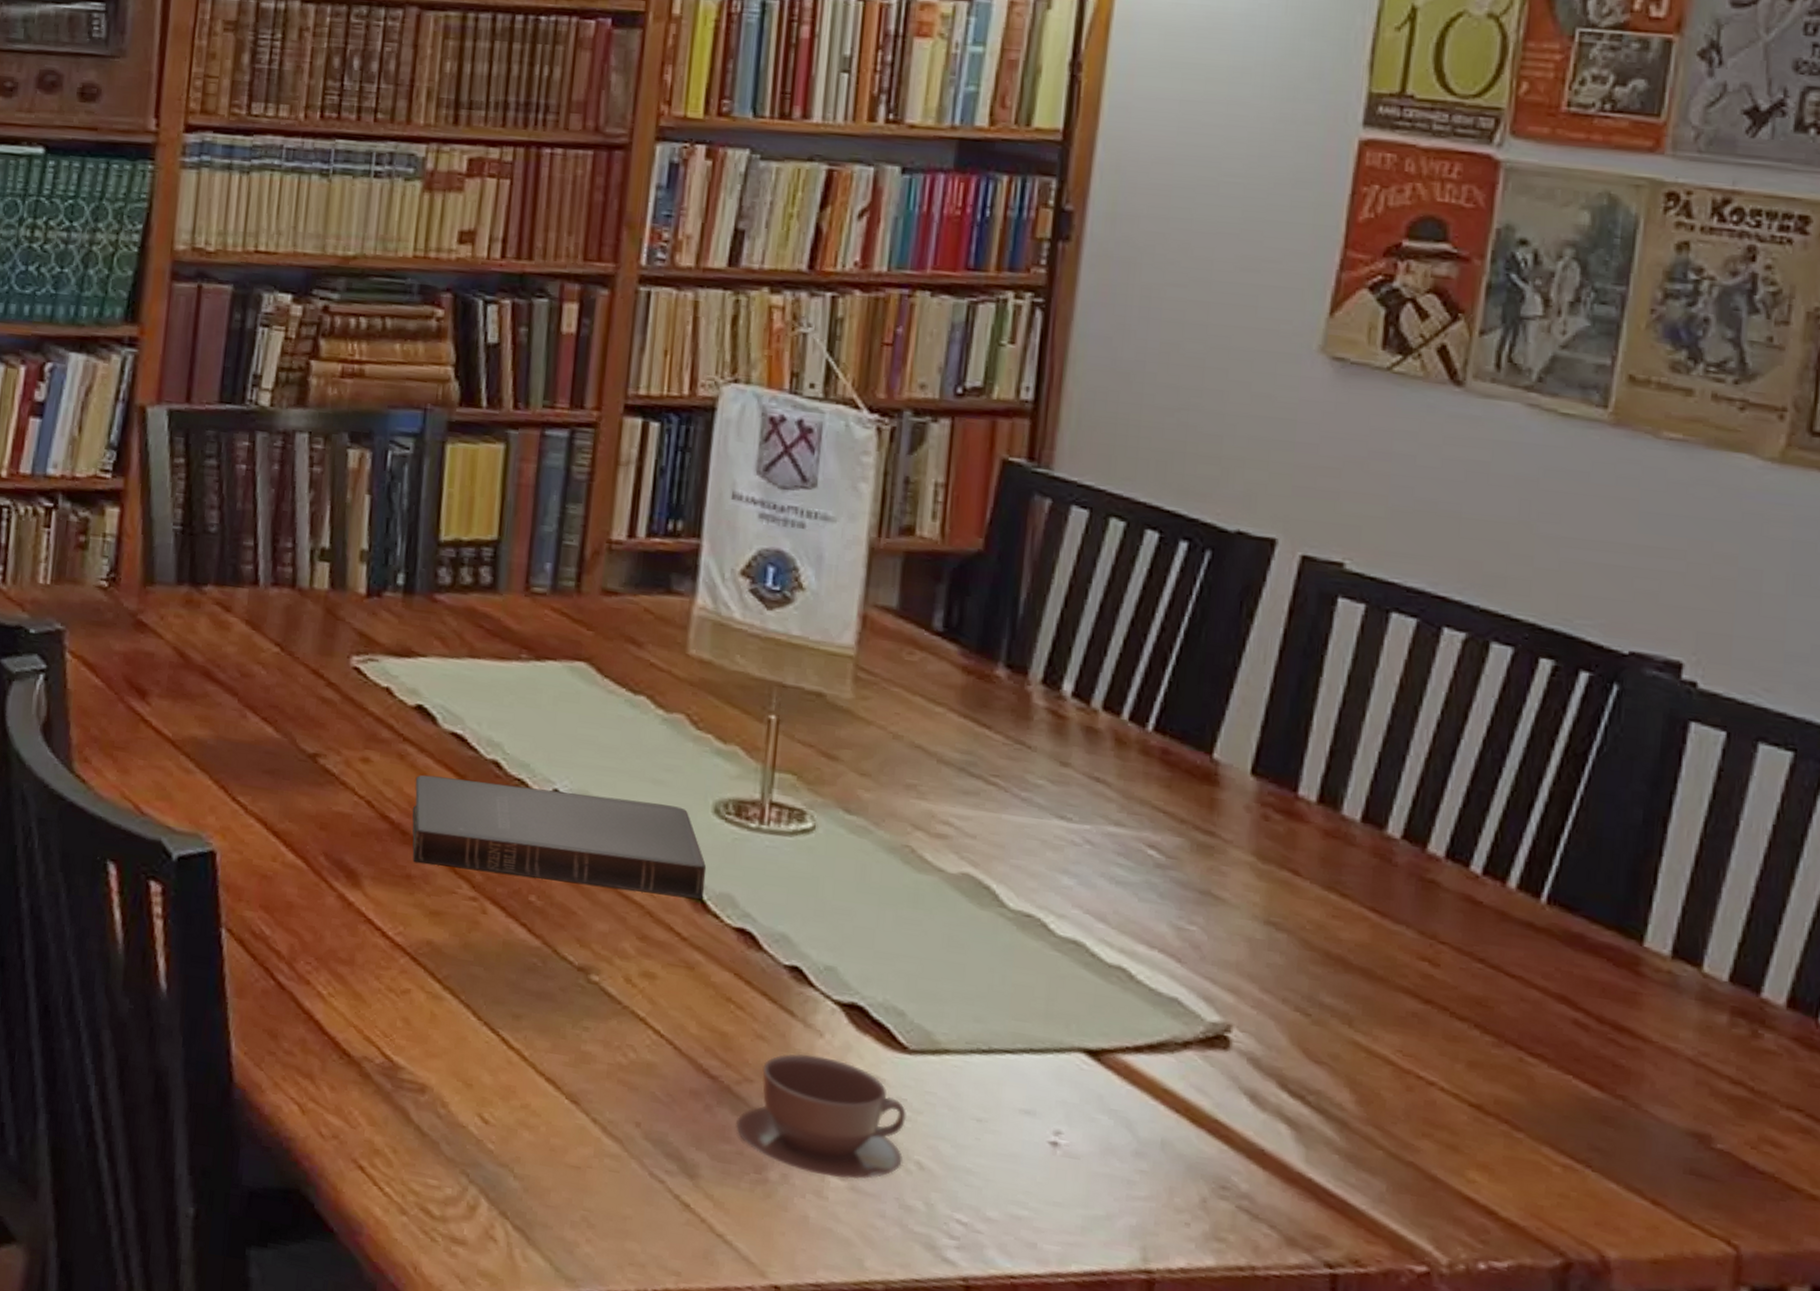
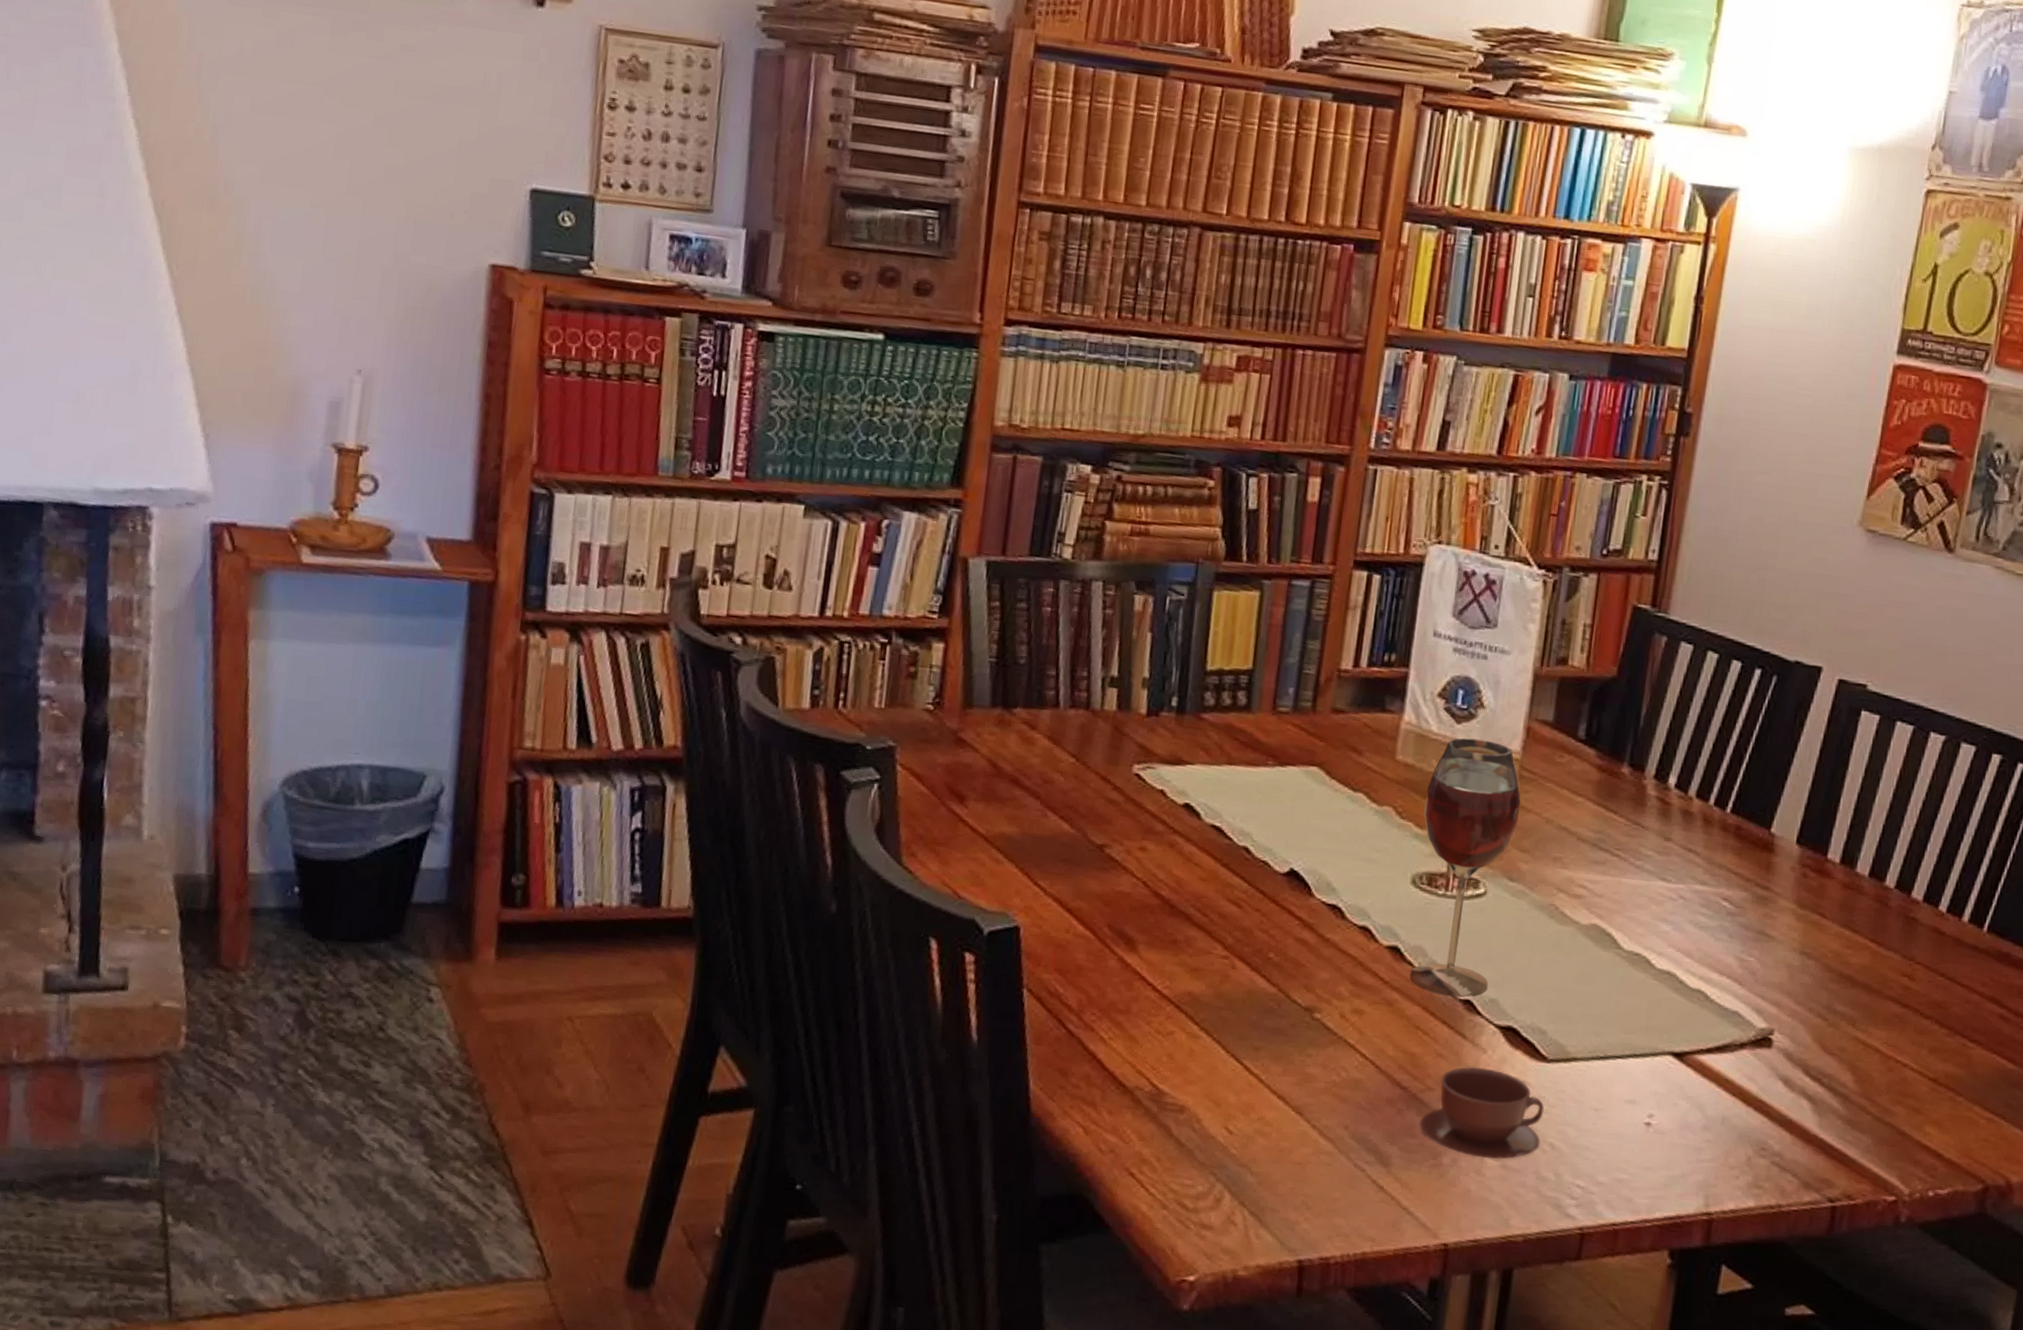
book: present [412,774,707,899] -> none [1178,859,1405,951]
wineglass: none [716,628,858,963] -> present [1410,738,1521,997]

